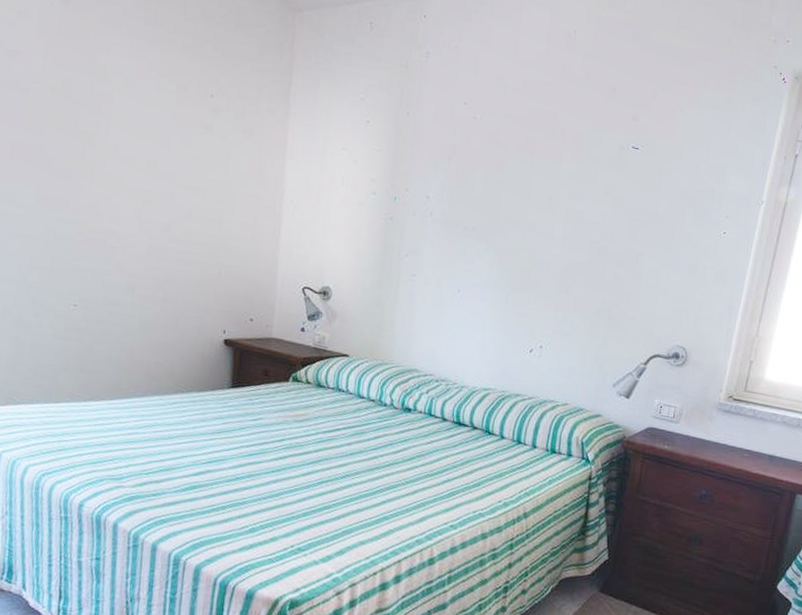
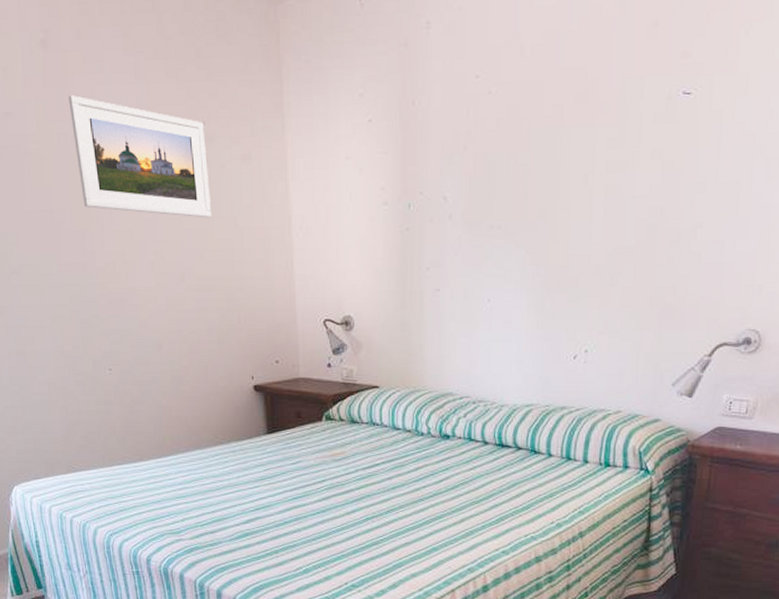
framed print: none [77,48,212,179] -> present [68,95,212,218]

